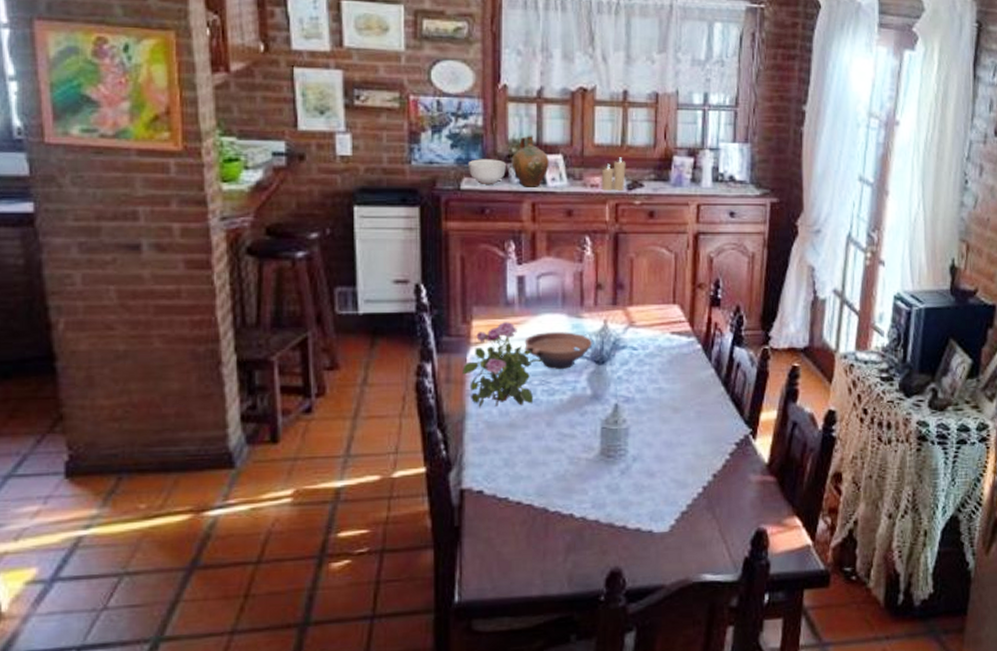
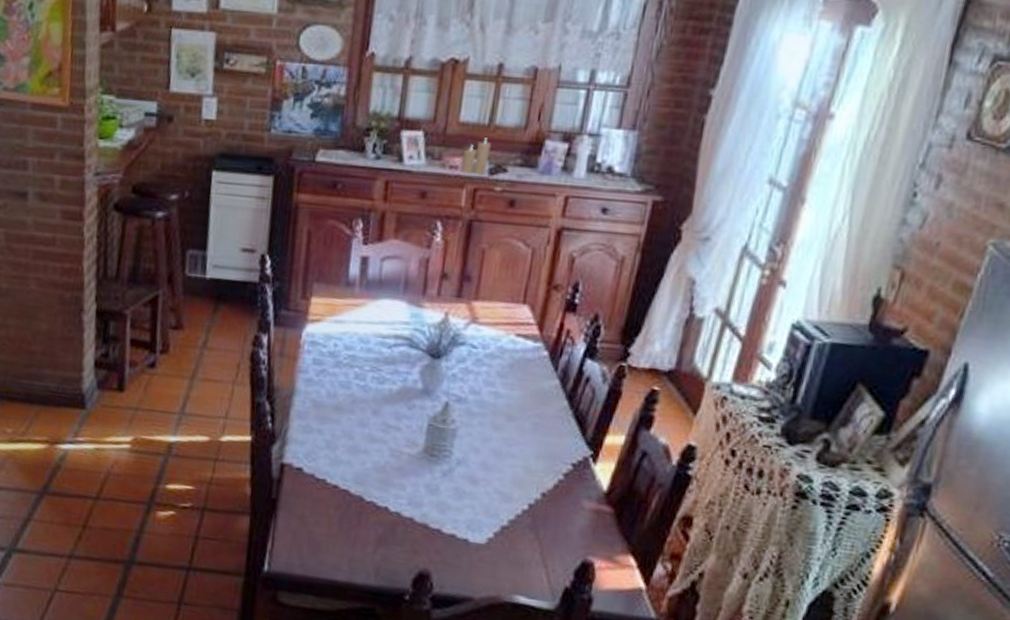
flower bouquet: present [462,322,542,408] -> none [296,302,376,390]
bowl: present [467,159,507,184] -> none [325,130,365,158]
ceramic jug: present [511,135,549,187] -> none [369,108,409,165]
bowl: present [524,332,593,369] -> none [359,317,431,359]

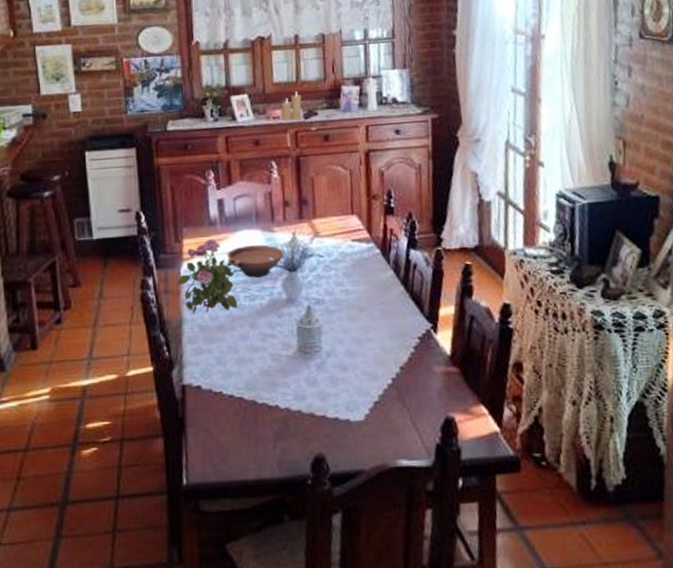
flower bouquet: none [296,302,376,390] -> present [177,239,243,314]
bowl: none [359,317,431,359] -> present [227,244,285,278]

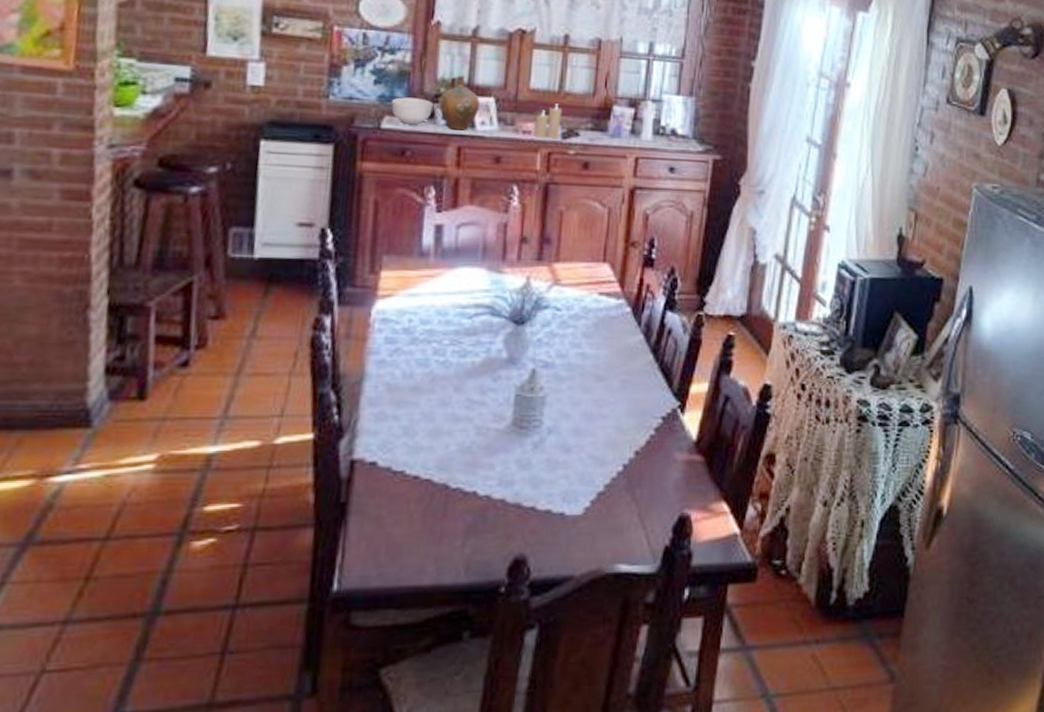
bowl: none [171,103,203,125] -> present [390,97,434,125]
flower bouquet: present [177,239,243,314] -> none [365,274,455,368]
ceramic jug: none [206,80,238,124] -> present [438,75,480,131]
bowl: present [227,244,285,278] -> none [436,287,513,328]

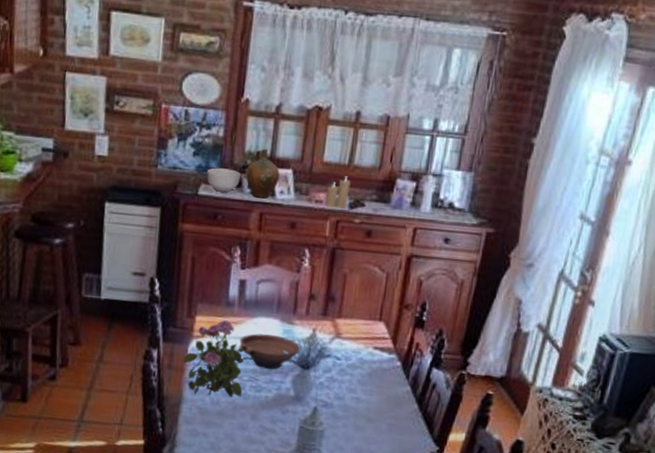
flower bouquet: none [365,274,455,368] -> present [183,320,254,398]
bowl: none [436,287,513,328] -> present [239,333,301,370]

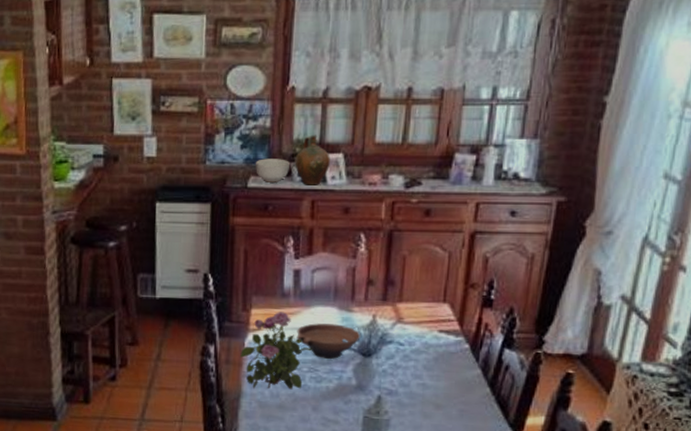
candle: present [324,176,351,210] -> none [379,155,405,190]

